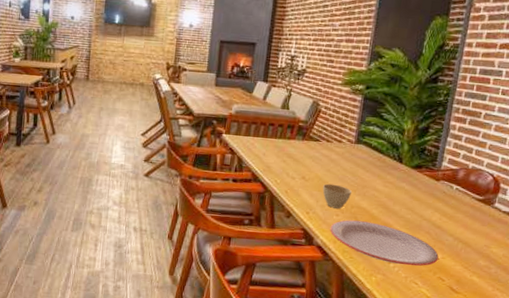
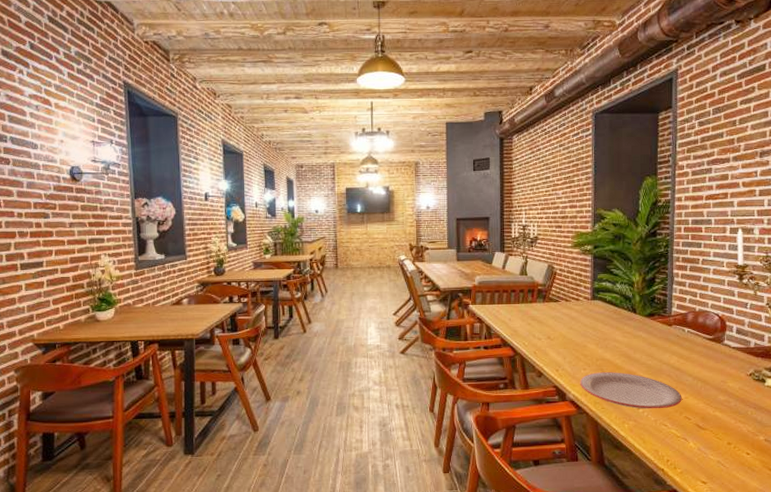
cup: present [323,183,352,209] -> none [568,340,594,363]

